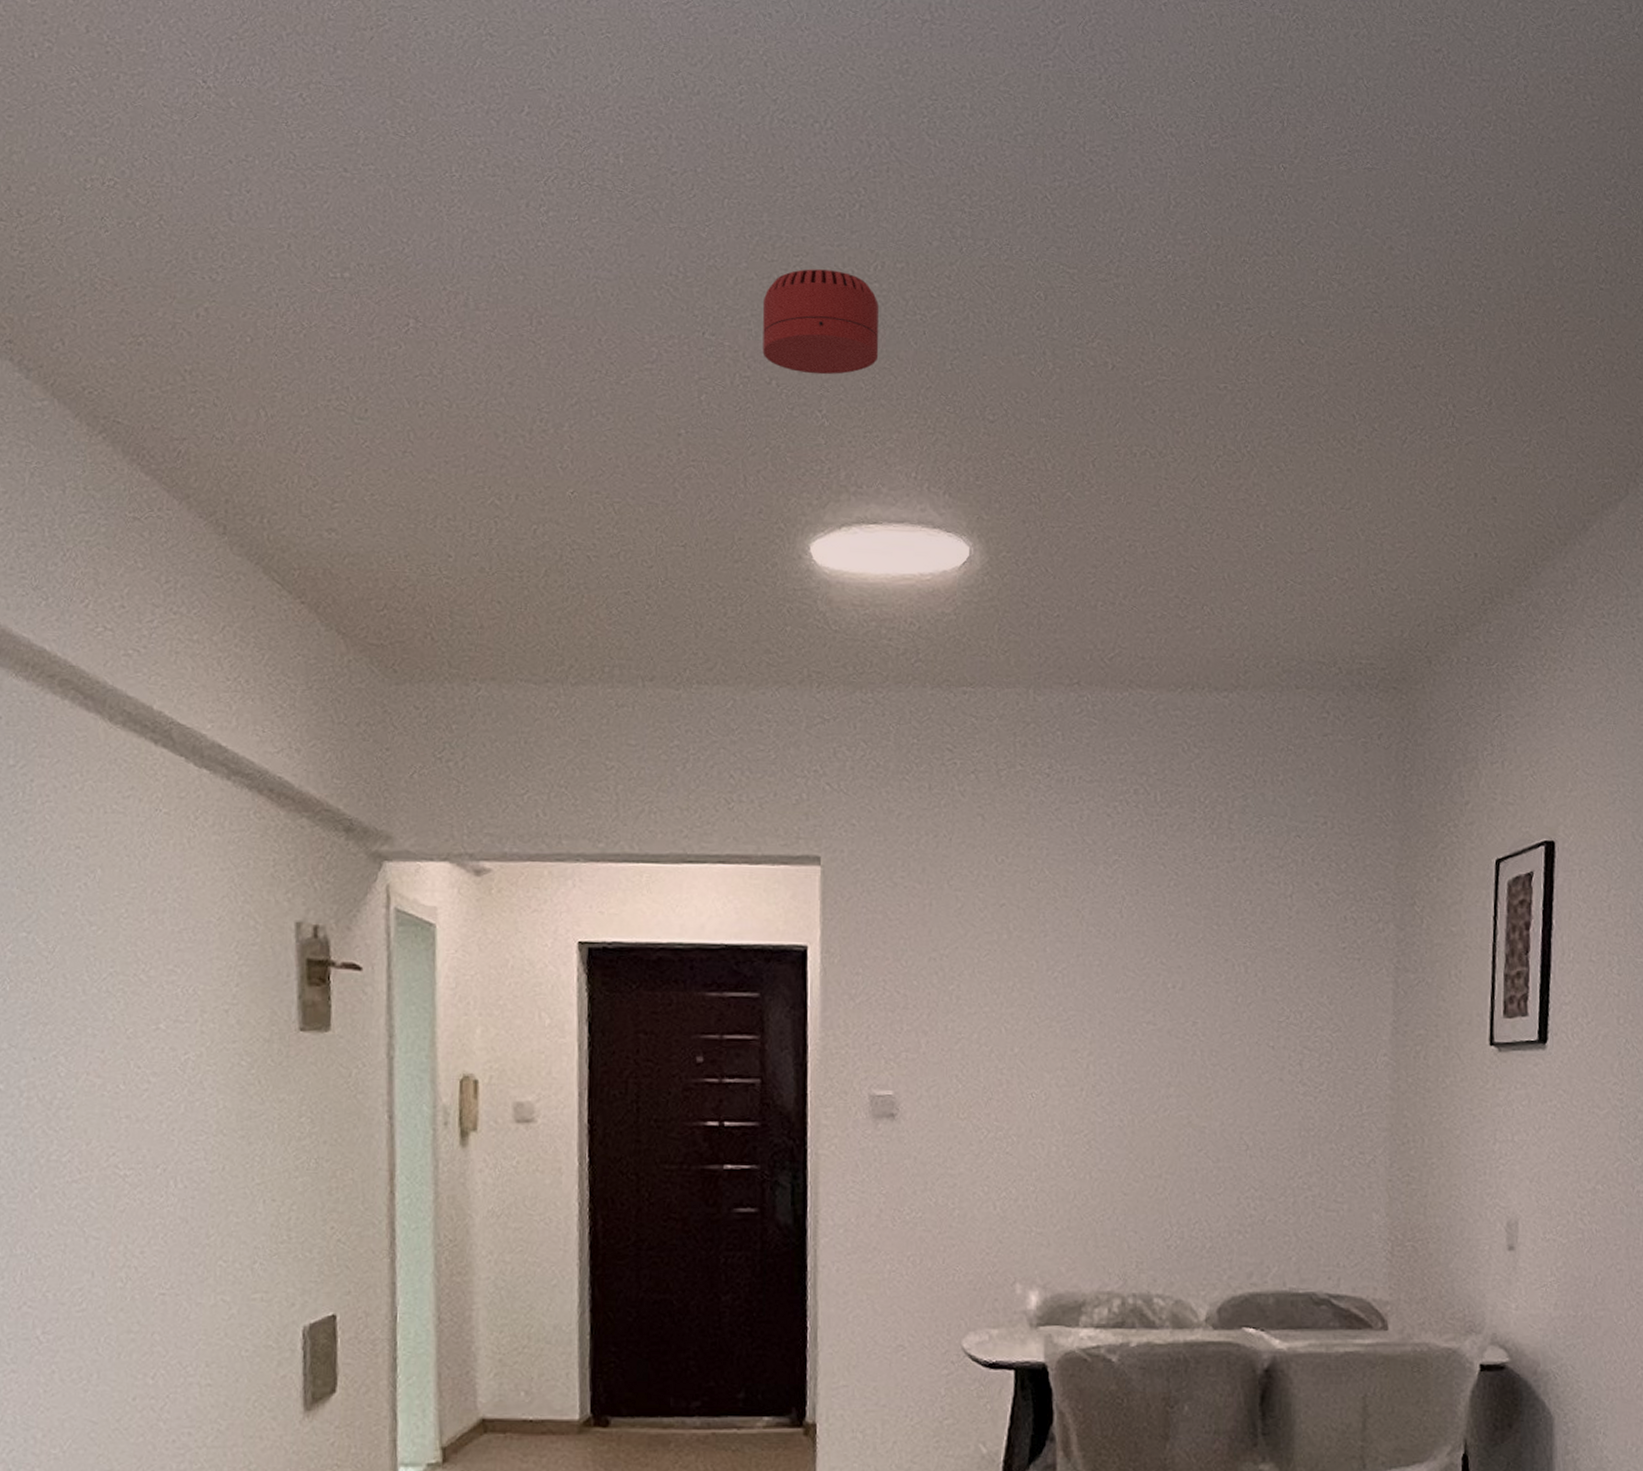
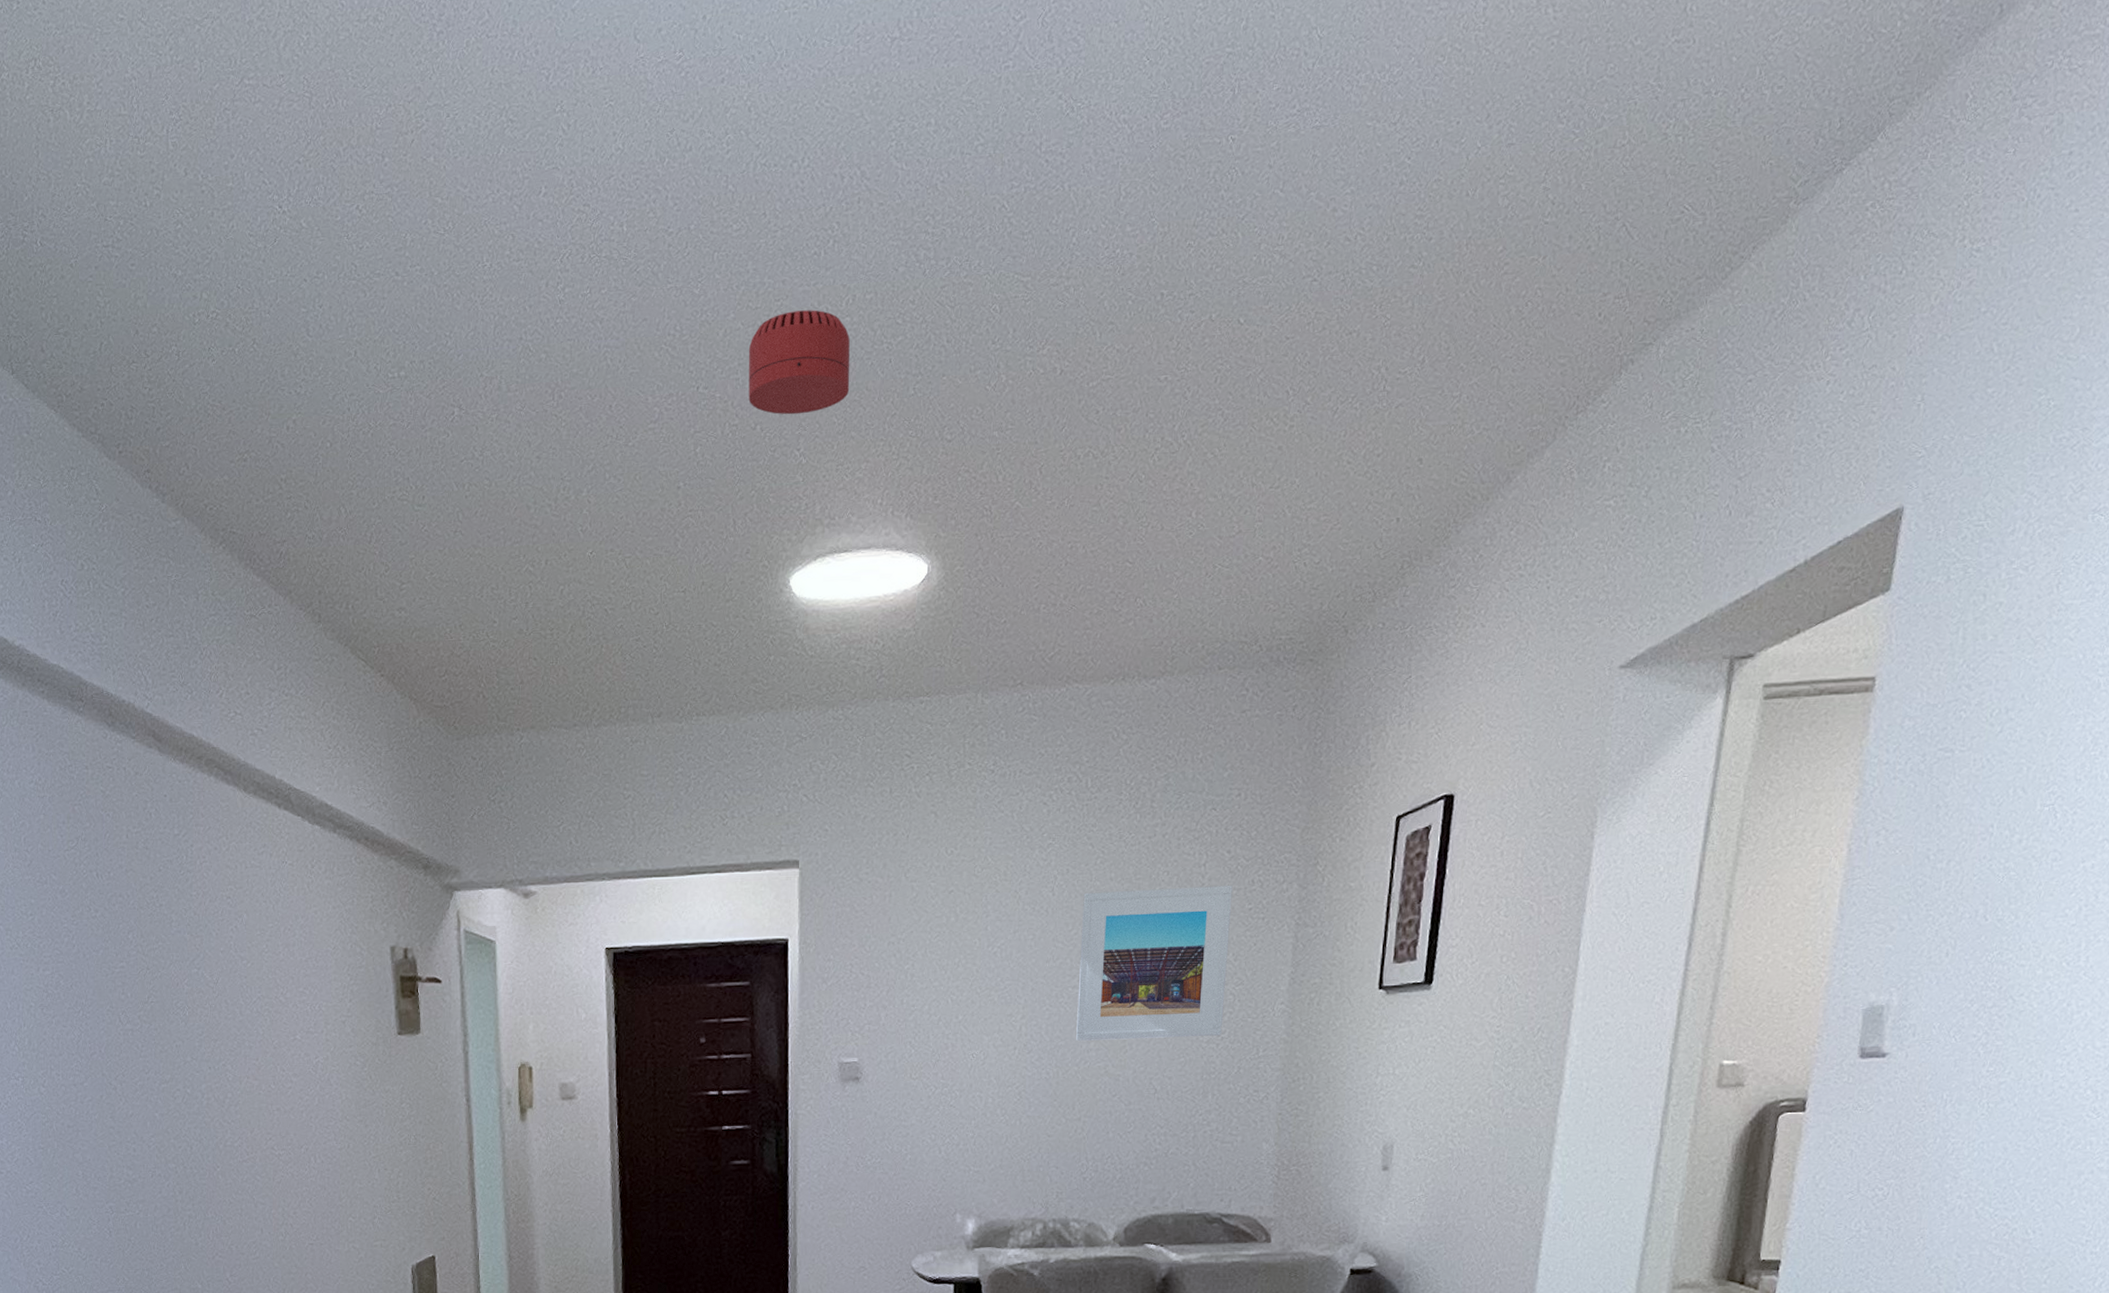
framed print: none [1153,917,1323,1088] -> present [1076,886,1233,1041]

